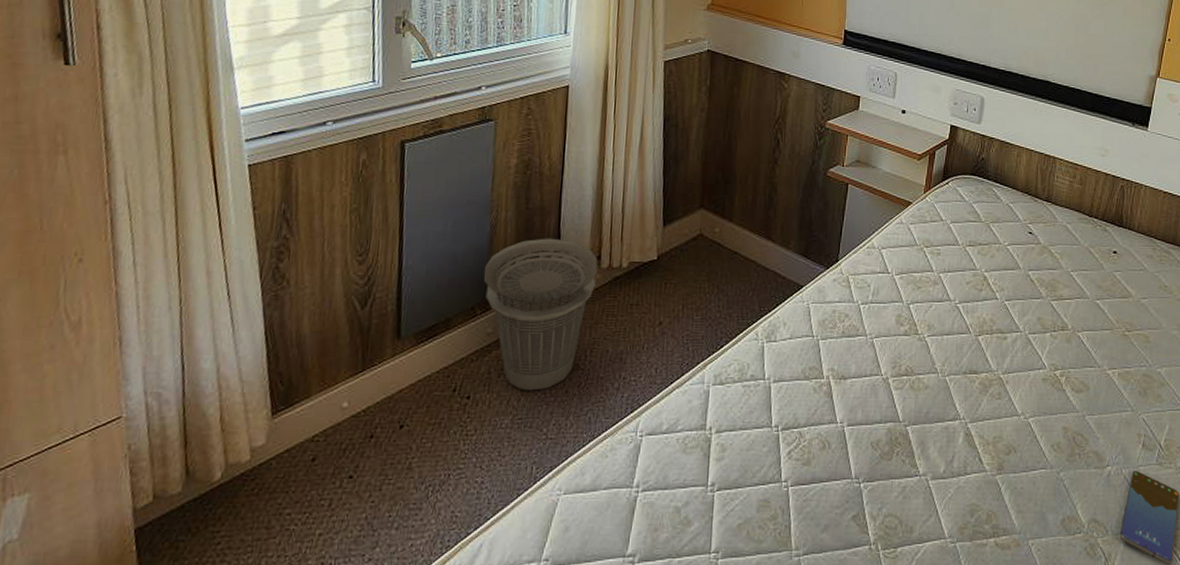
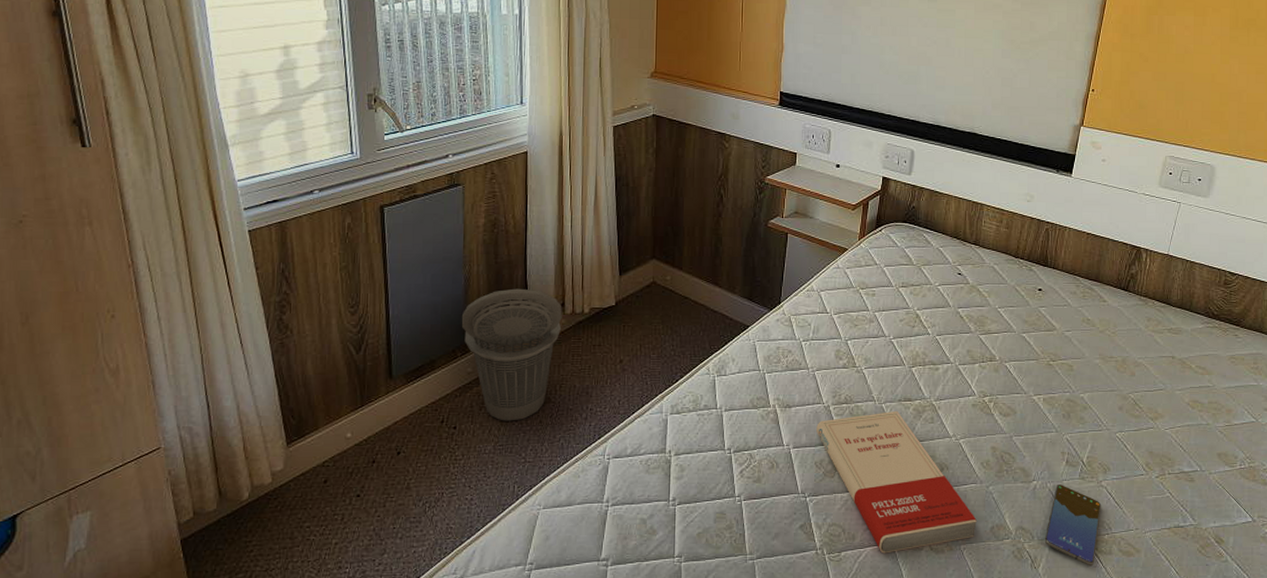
book: none [873,384,1046,550] -> present [816,410,977,554]

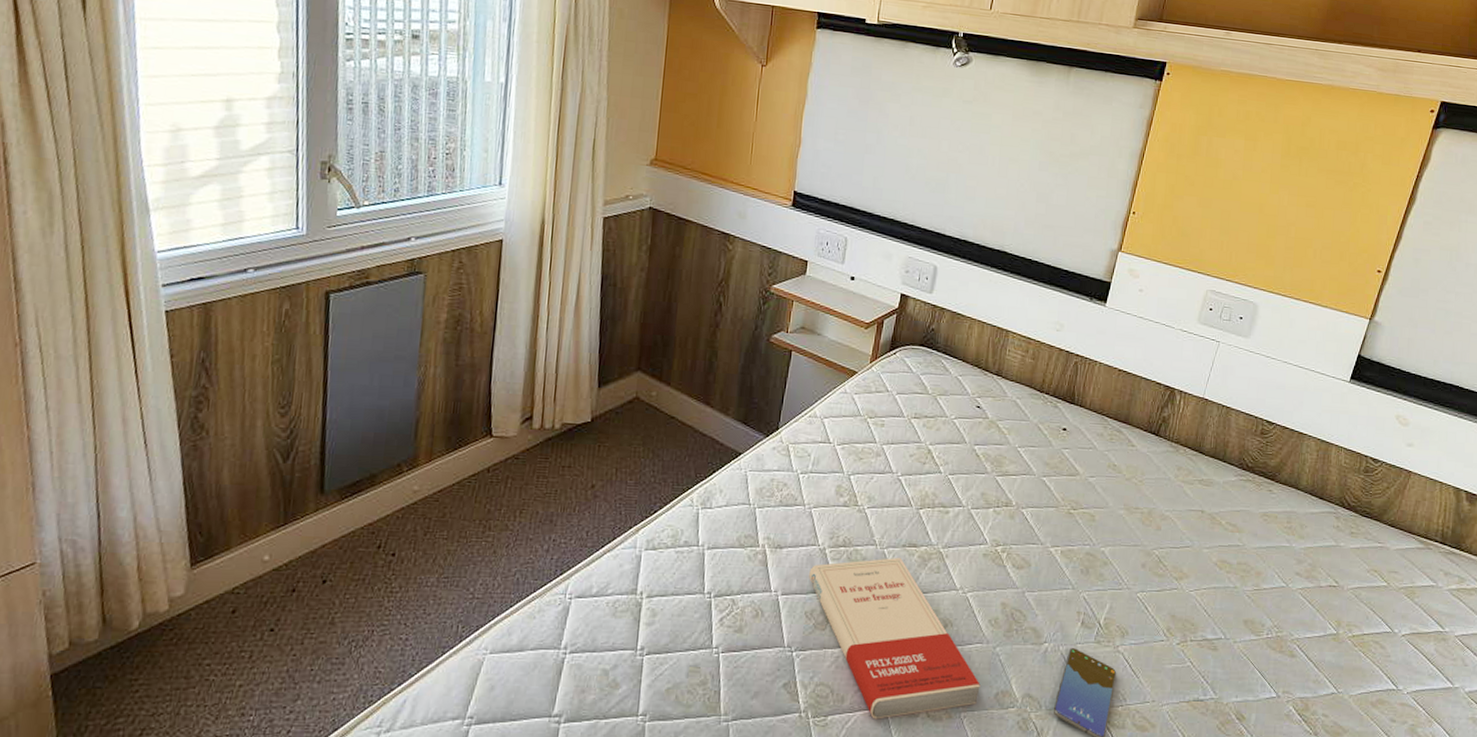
laundry basket: present [461,288,562,421] -> none [410,396,530,550]

